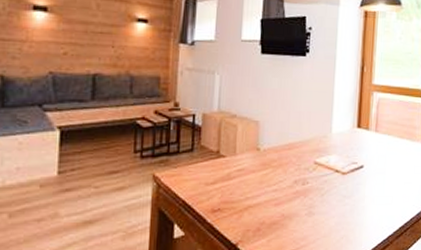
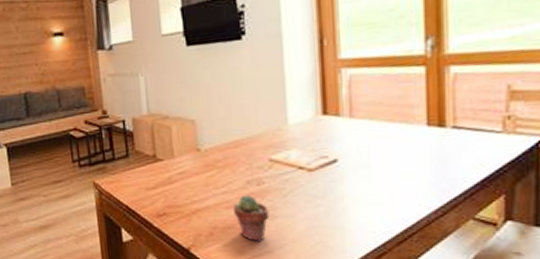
potted succulent: none [279,194,309,237] -> present [232,195,270,242]

